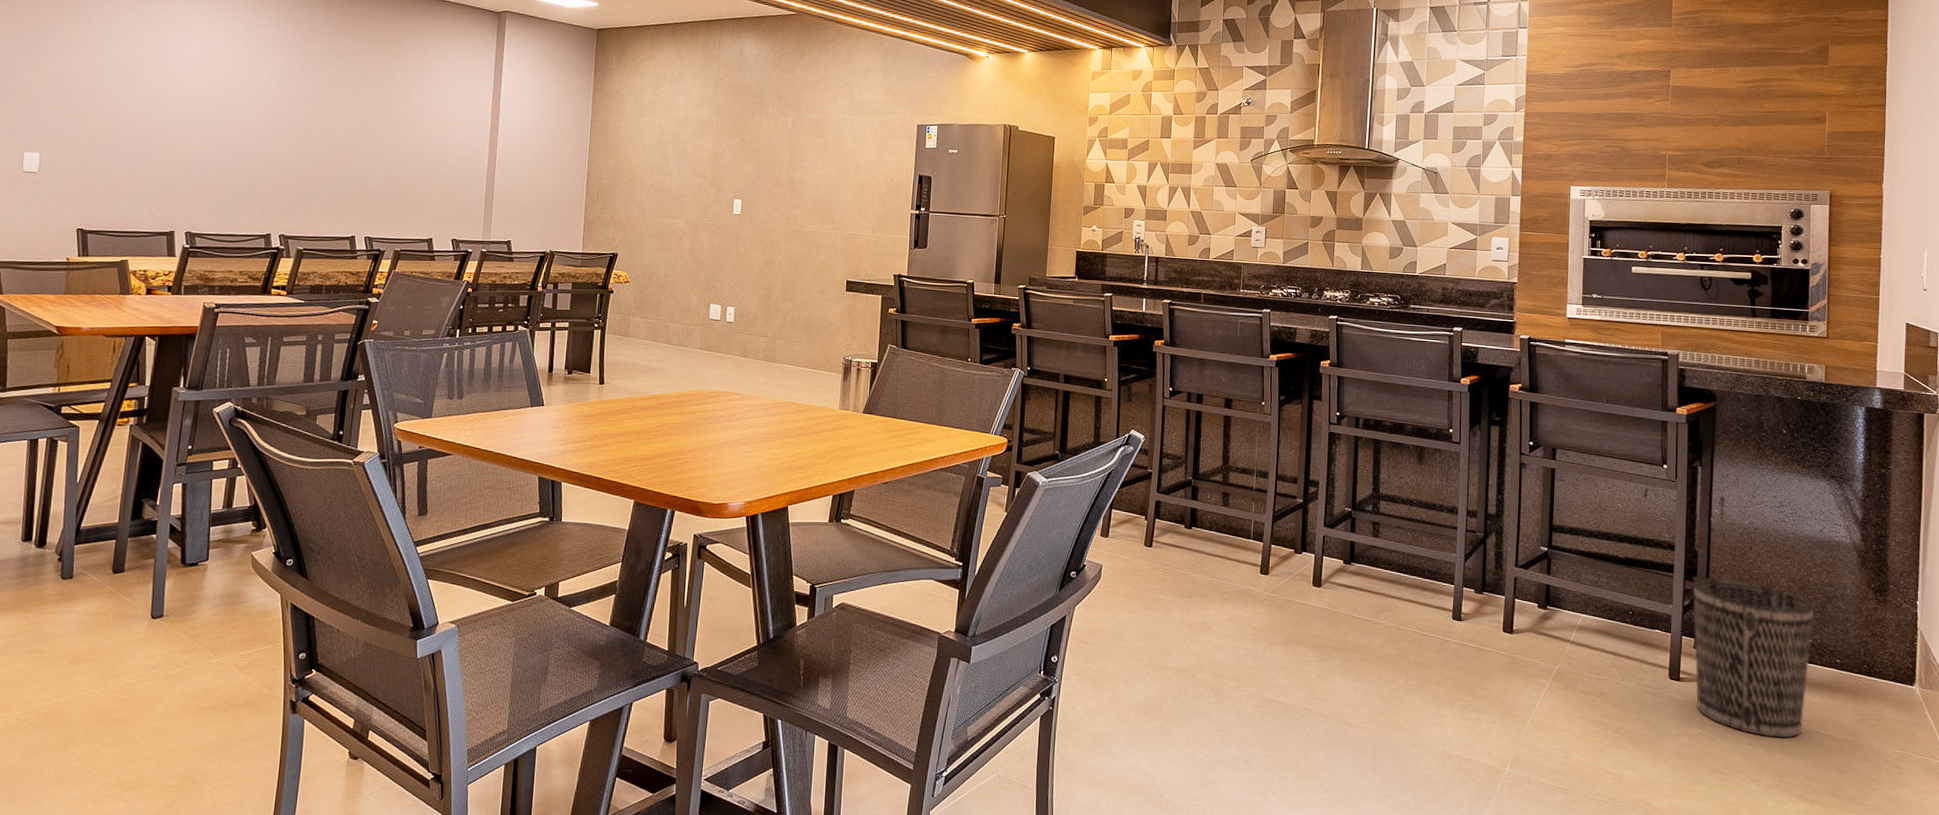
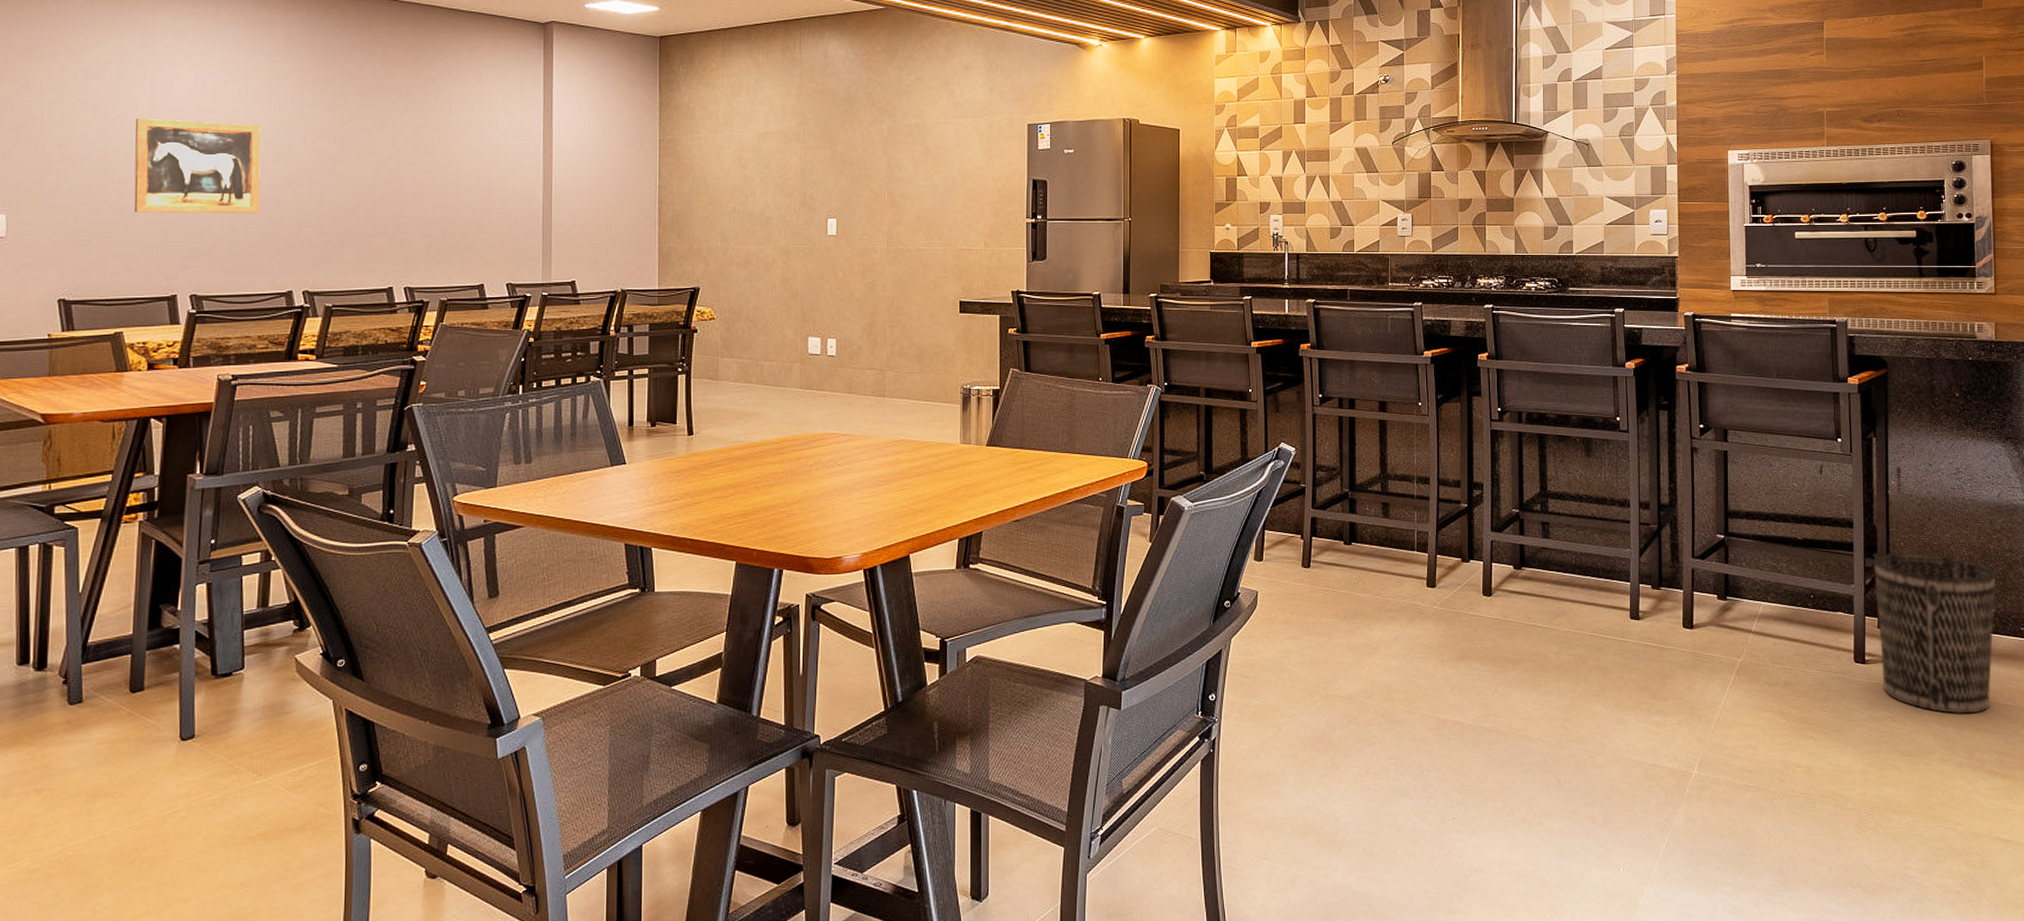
wall art: none [144,77,254,165] -> present [134,119,261,213]

